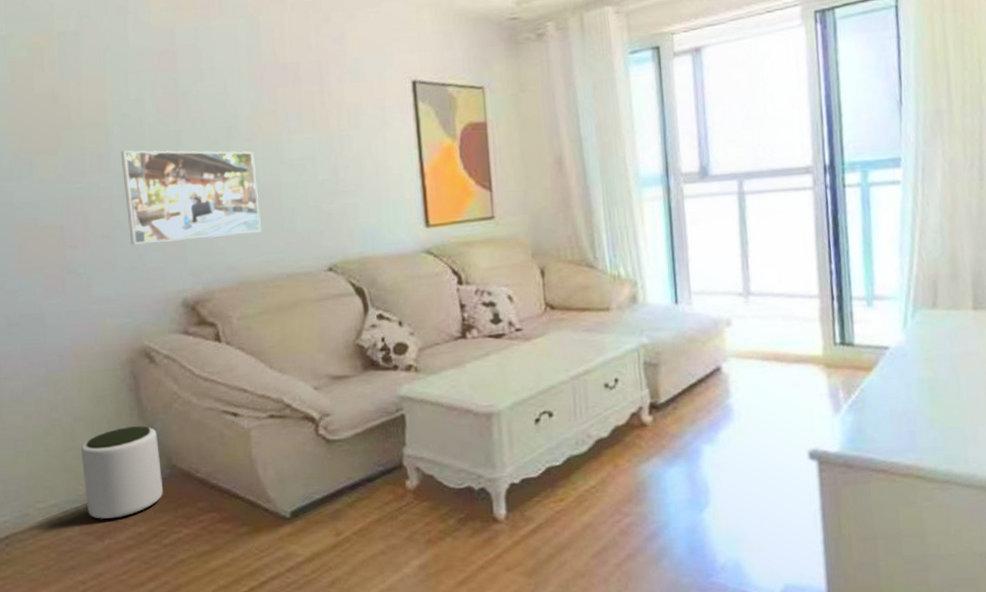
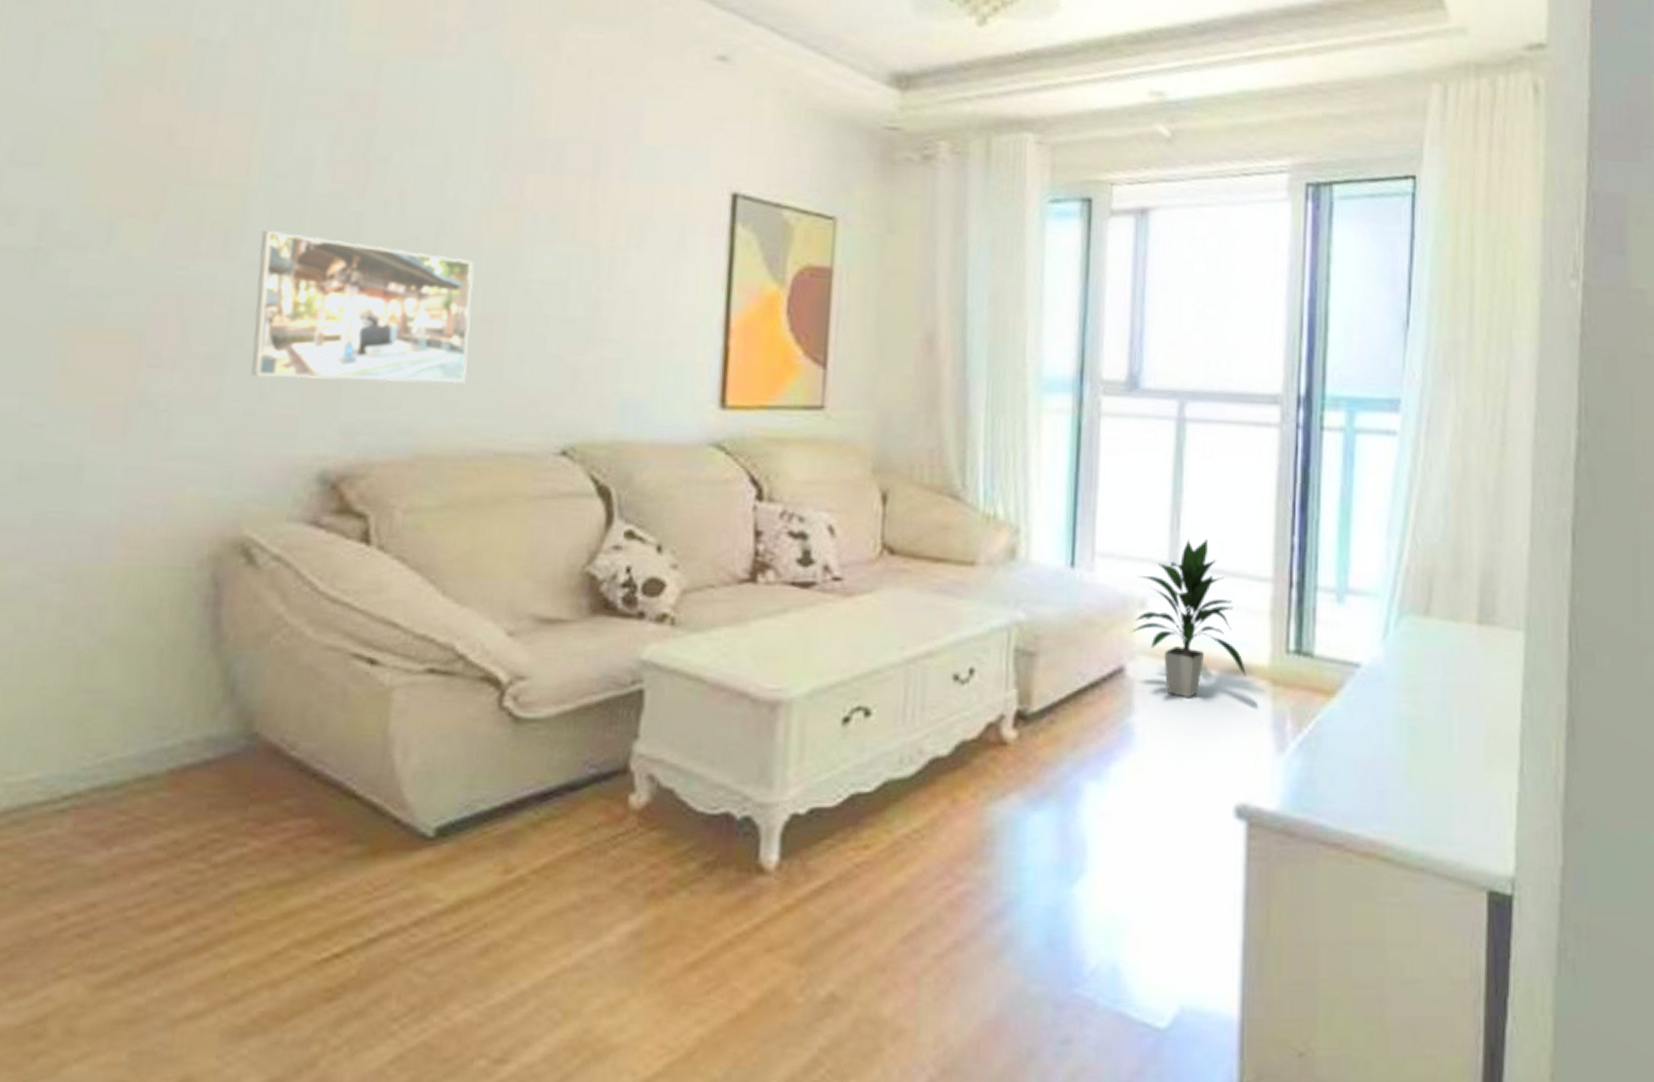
plant pot: present [81,426,164,520] -> none [93,663,238,813]
indoor plant: none [722,273,807,383] -> present [1131,538,1246,699]

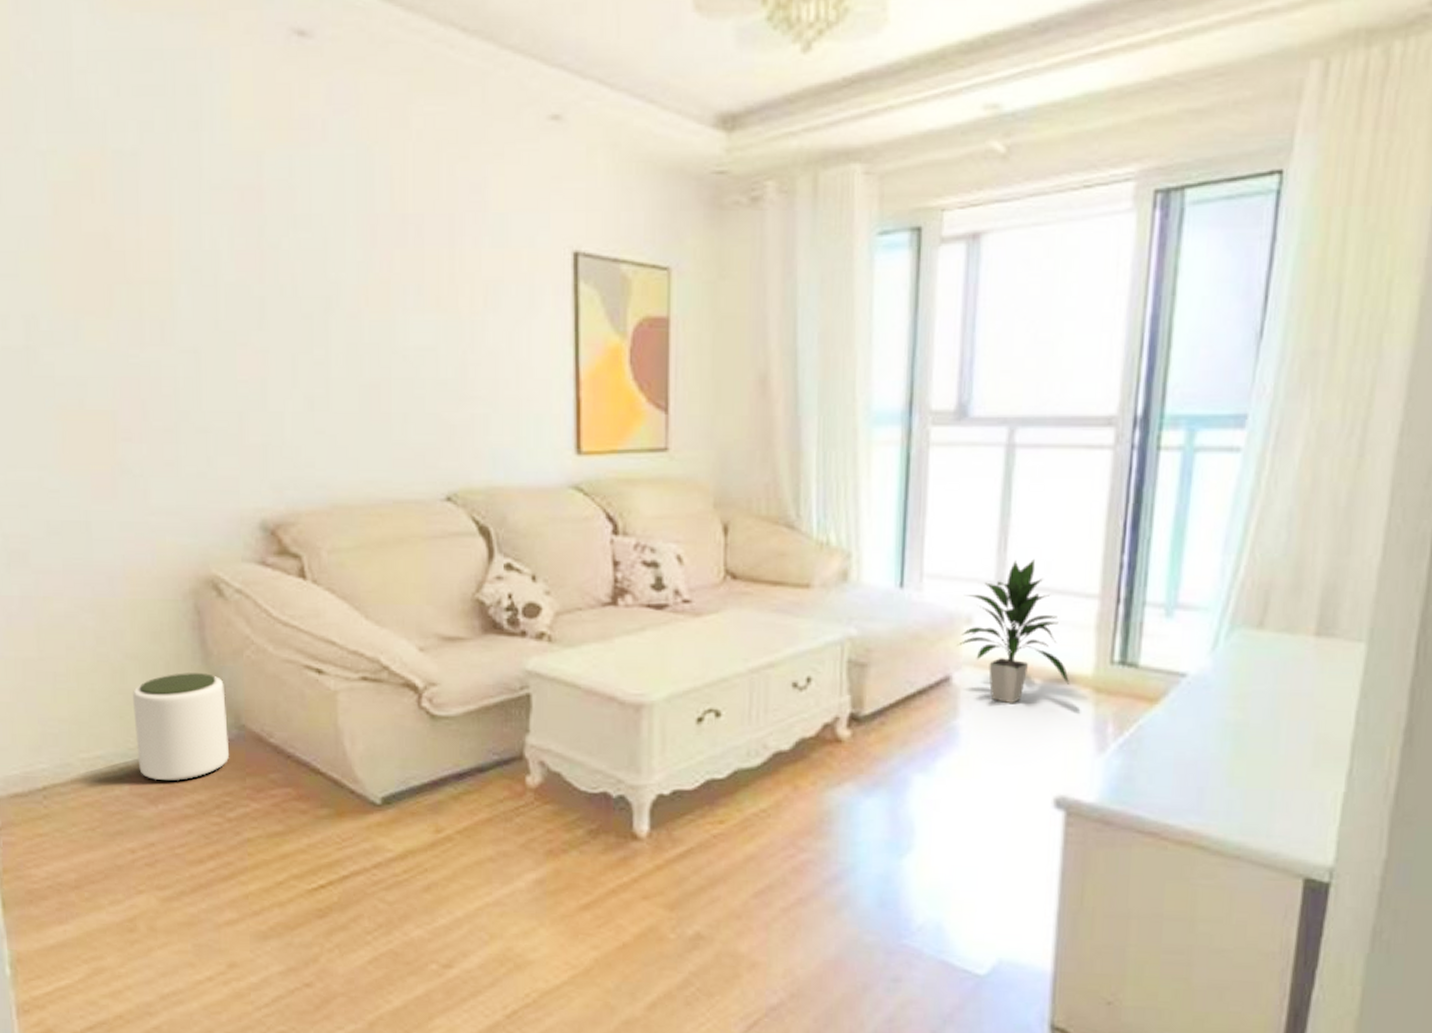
plant pot: none [93,663,238,813] -> present [133,673,230,782]
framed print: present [251,230,474,385] -> none [188,318,364,445]

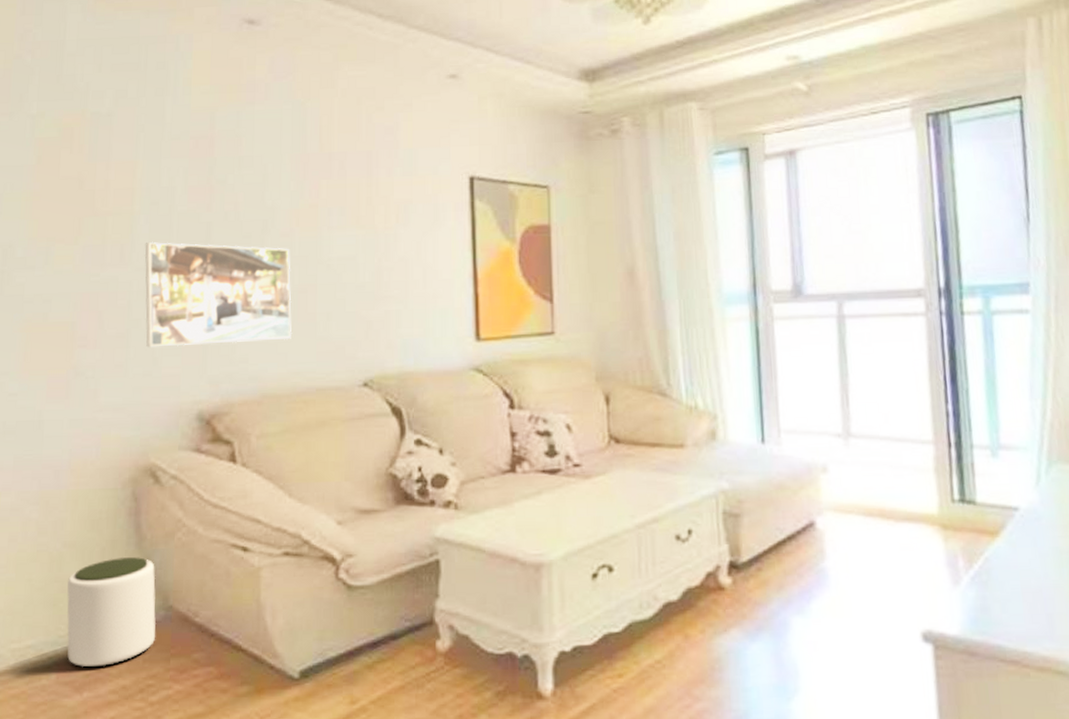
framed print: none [188,318,364,445] -> present [144,241,293,348]
indoor plant: present [957,558,1069,704] -> none [817,411,919,545]

